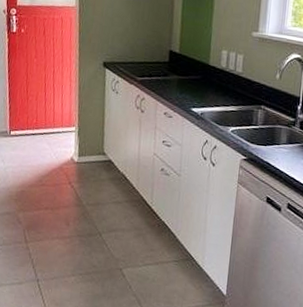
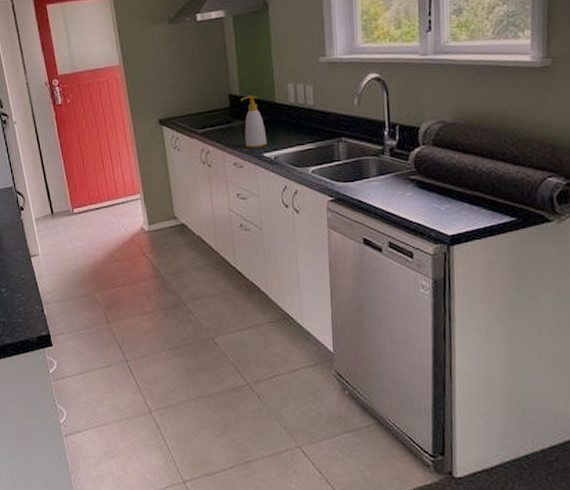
soap bottle: none [177,54,197,103] -> present [240,95,267,148]

